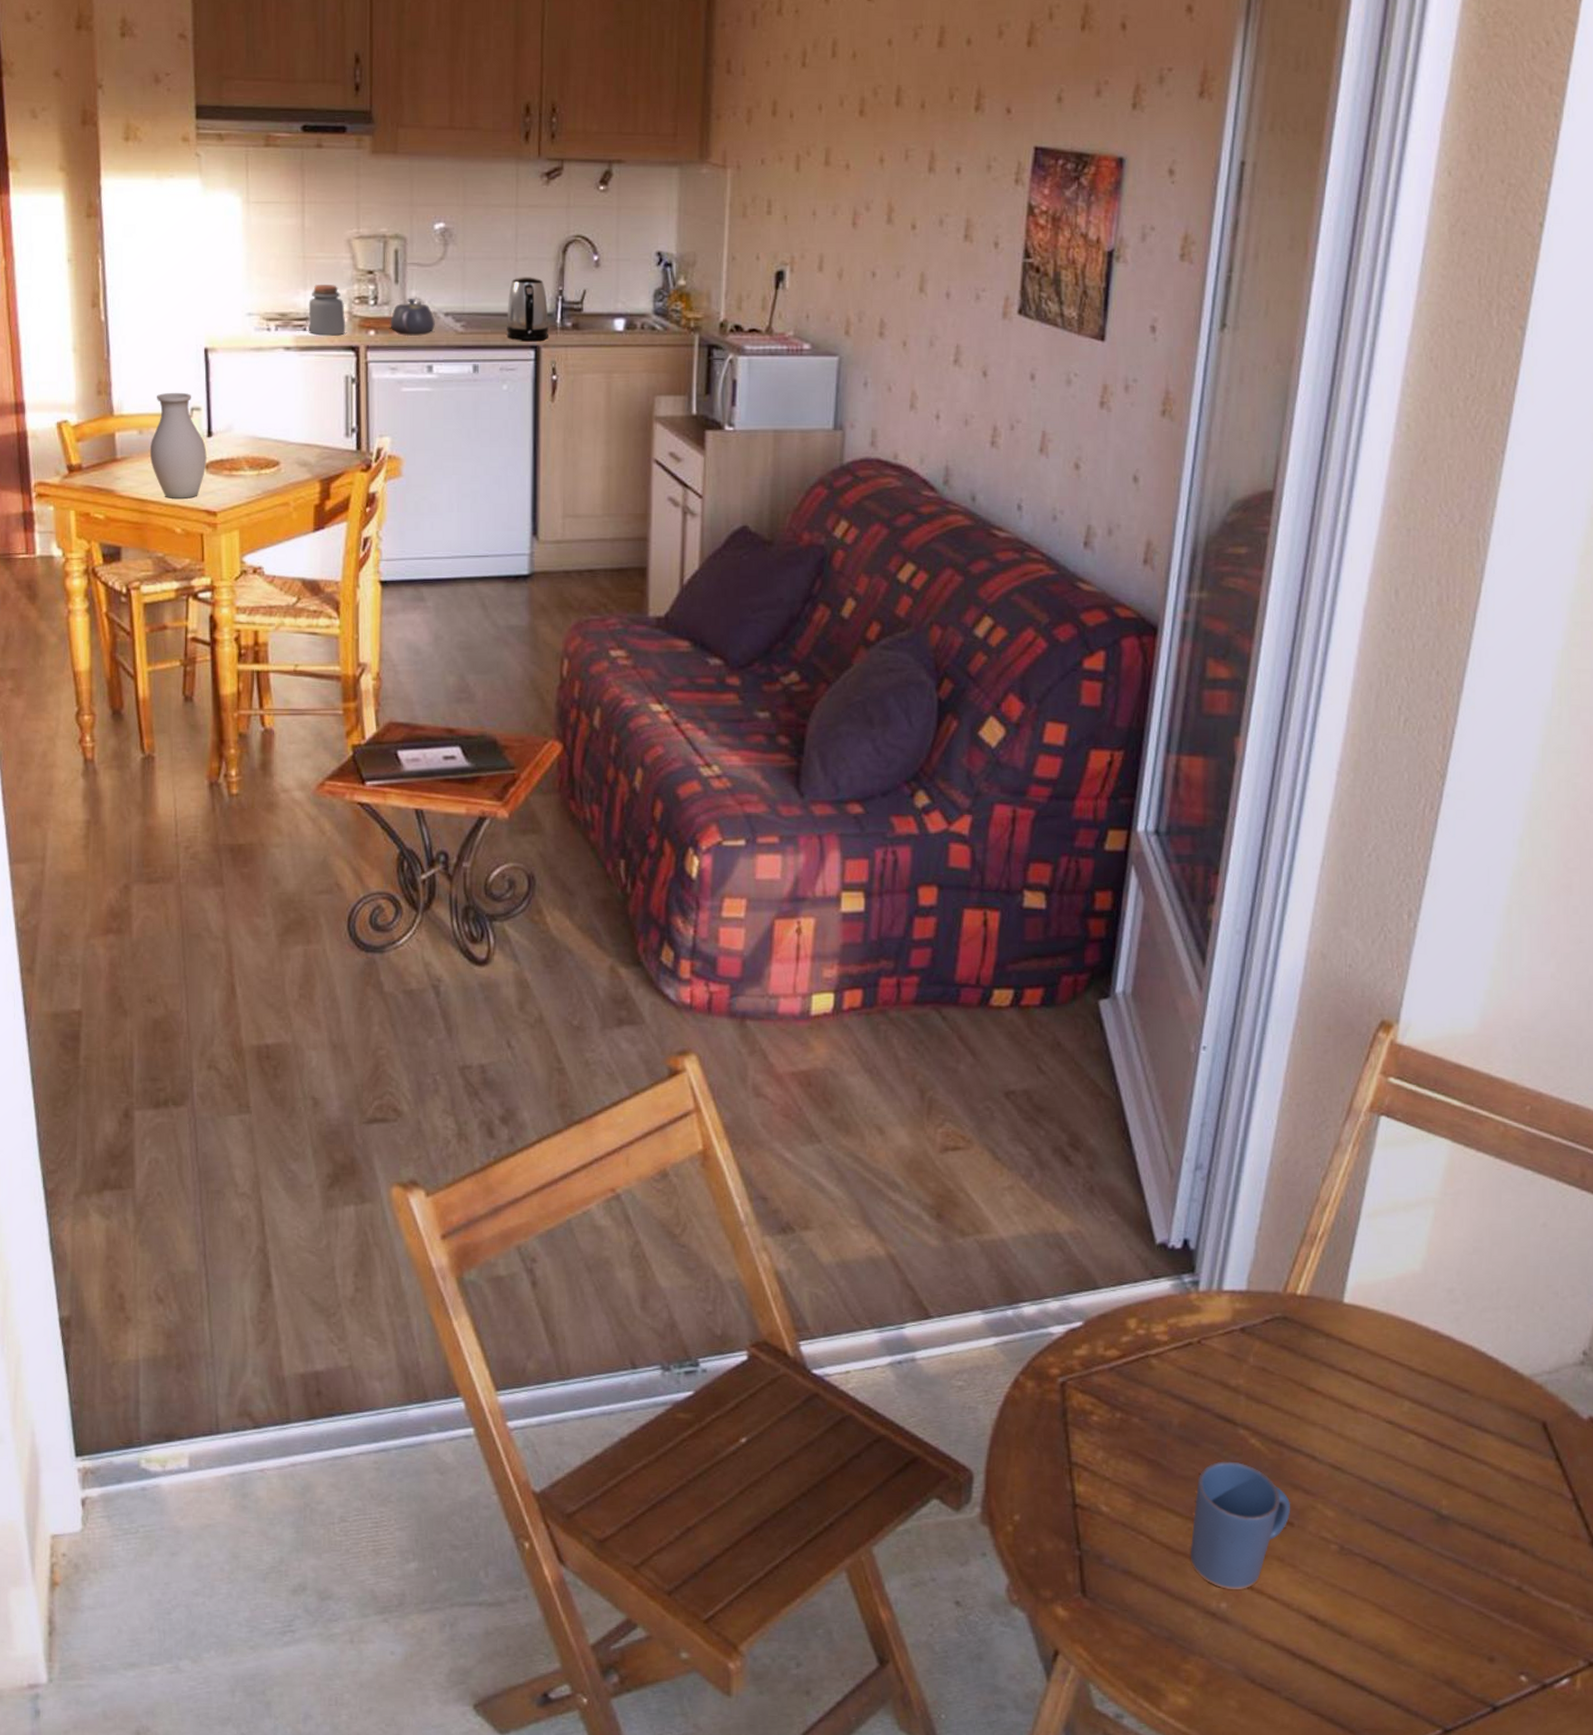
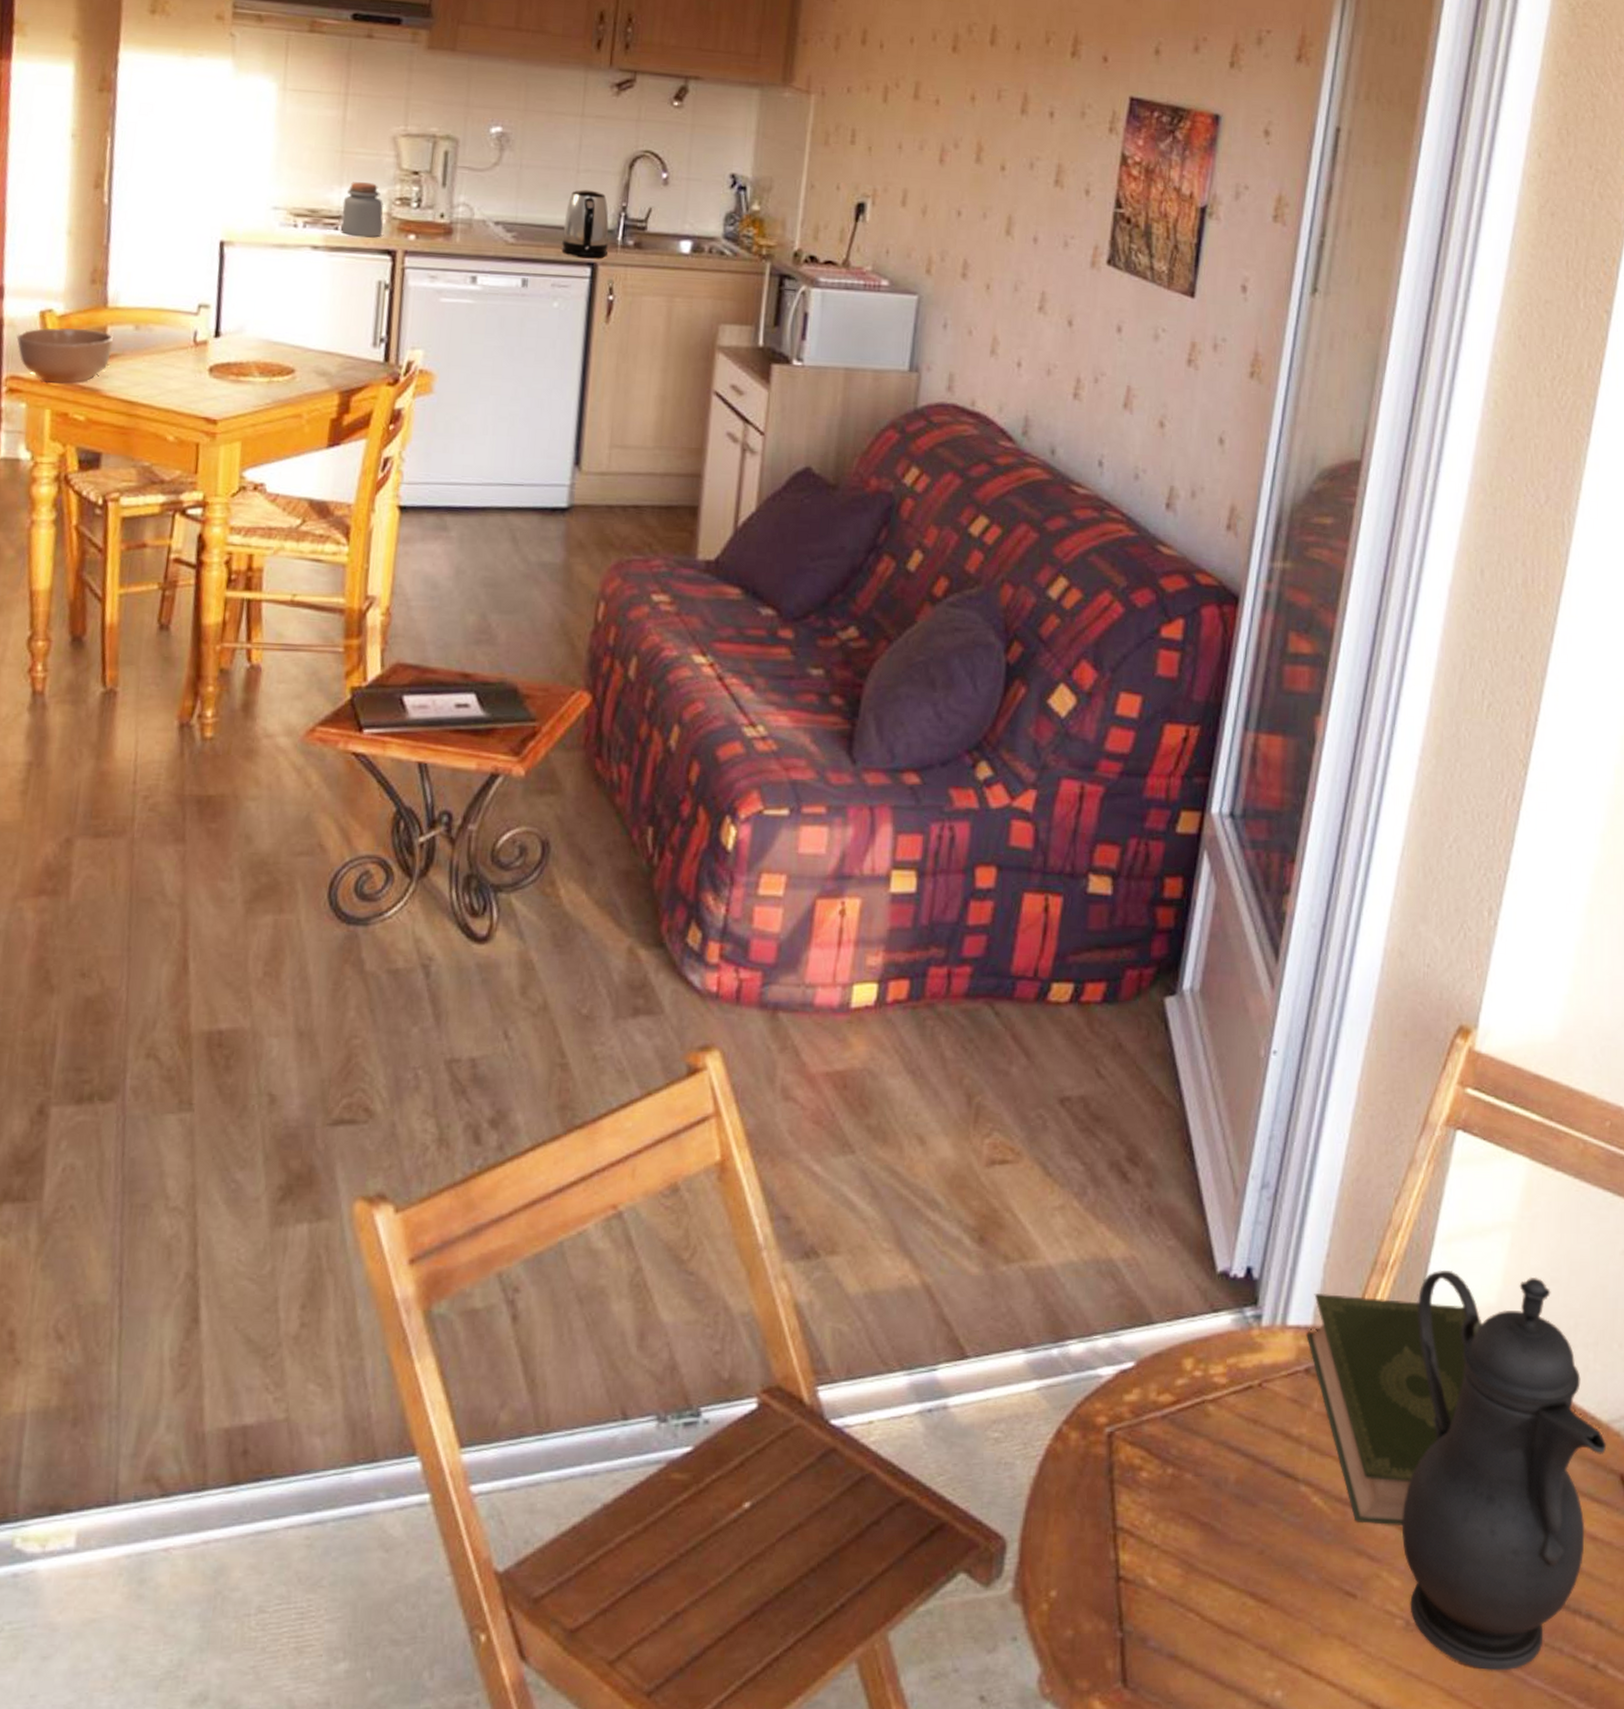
bowl: none [39,436,122,488] -> present [16,328,114,385]
vase: present [149,392,207,499] -> none [145,286,212,404]
teapot: present [390,299,435,337] -> none [433,204,484,245]
mug: present [1190,1461,1290,1590] -> none [1243,1523,1353,1676]
book: none [1241,1261,1408,1464] -> present [1306,1293,1482,1525]
coffeepot: none [1334,1241,1529,1591] -> present [1401,1269,1607,1671]

